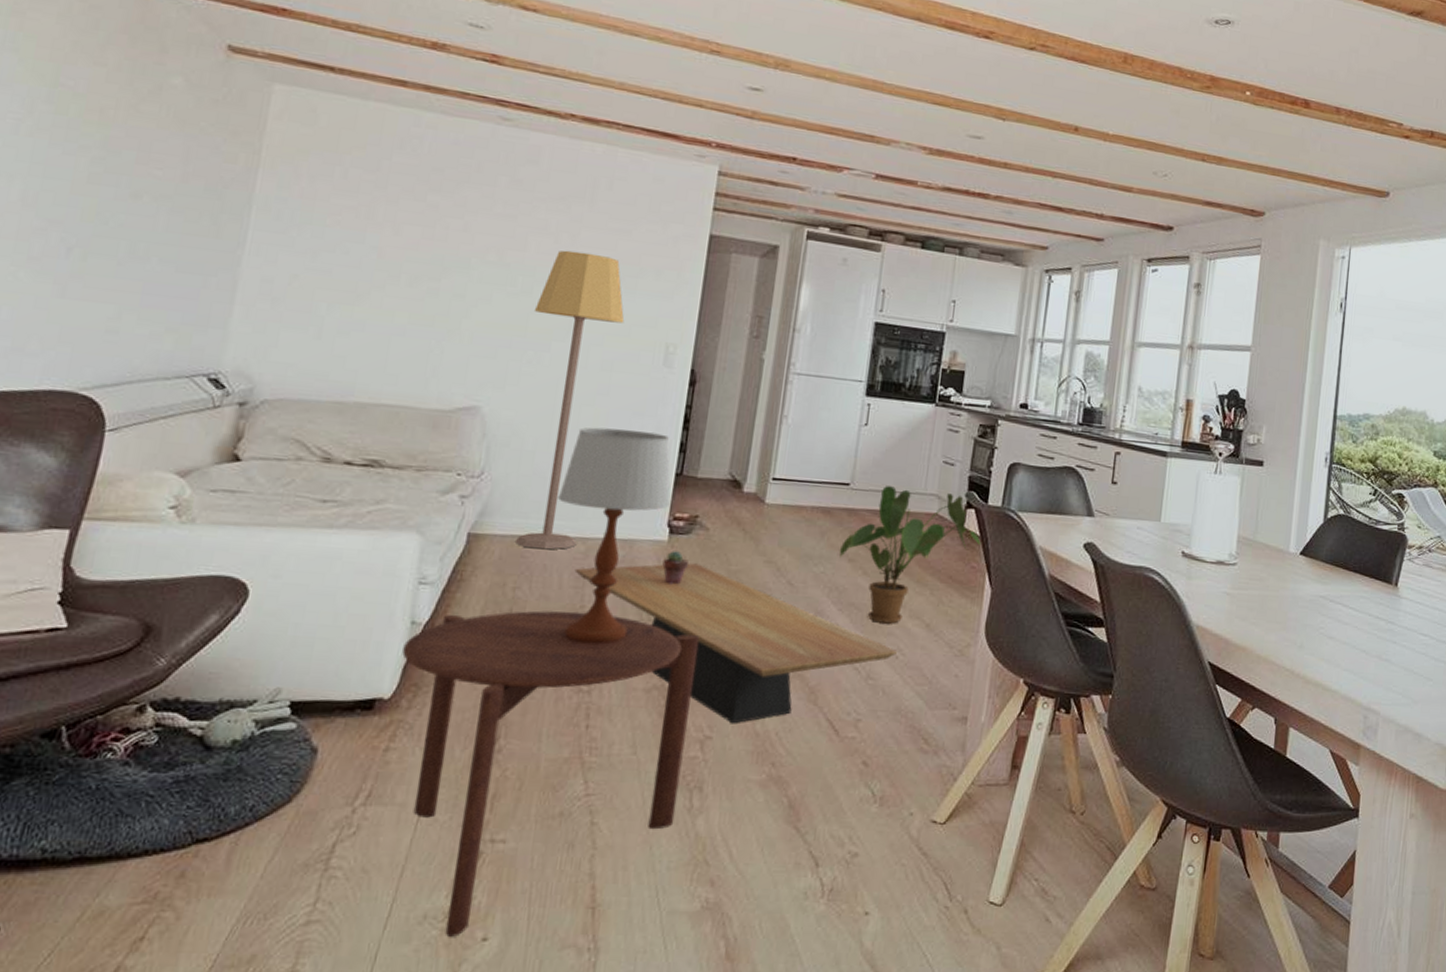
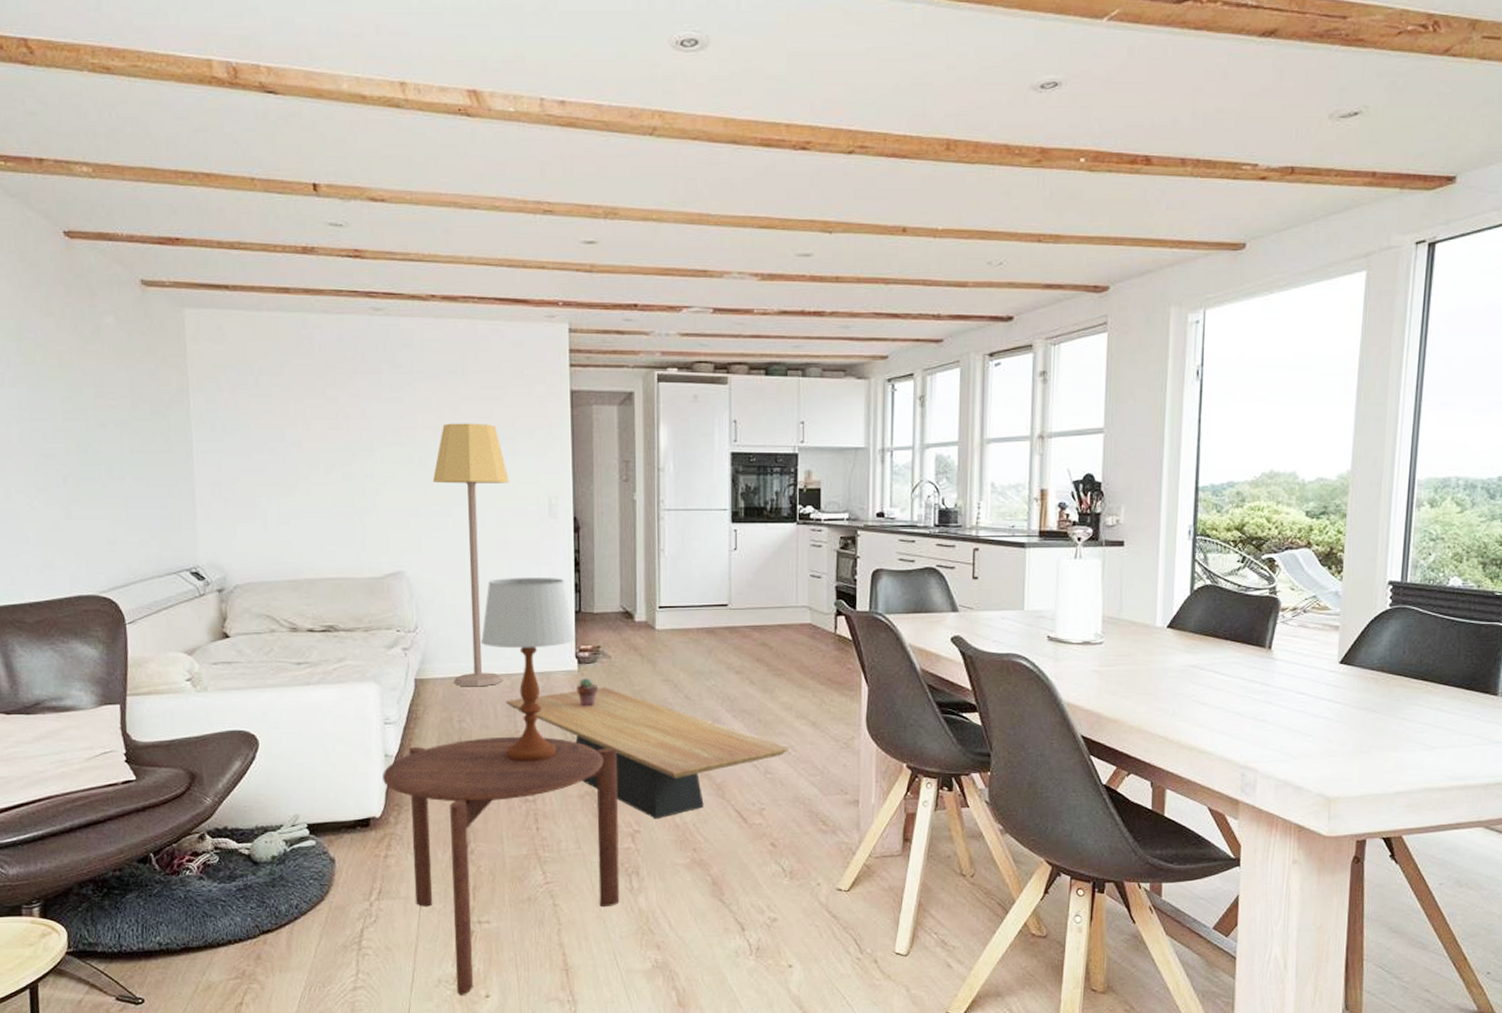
house plant: present [839,486,981,624] -> none [726,603,853,725]

